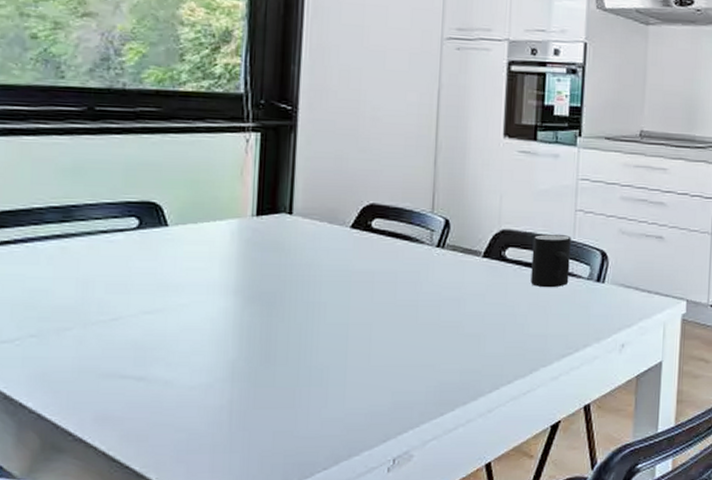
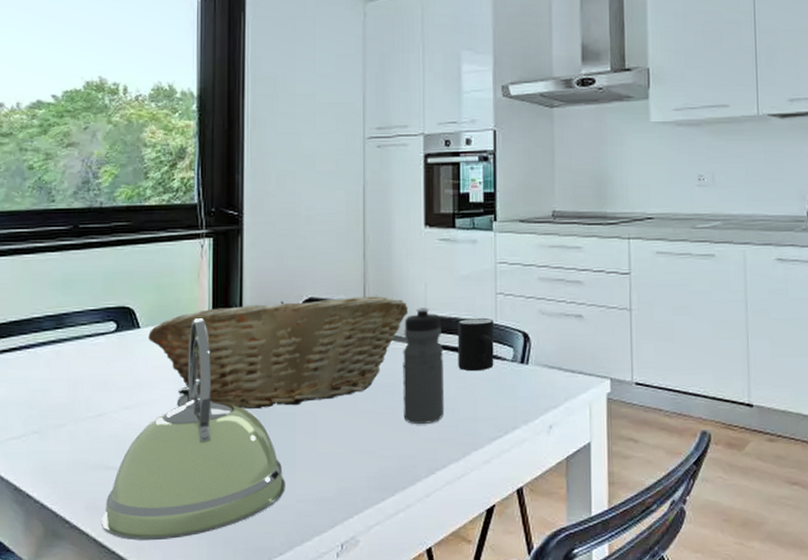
kettle: none [113,219,334,454] -> present [102,318,285,540]
fruit basket: none [178,205,481,319] -> present [148,295,409,410]
water bottle: none [469,220,516,339] -> present [403,307,445,424]

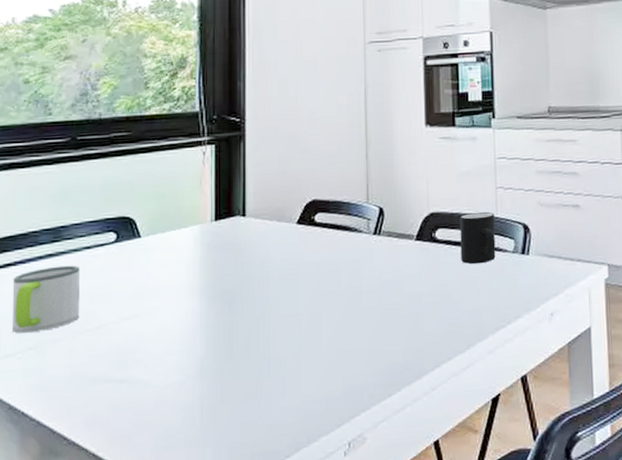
mug: none [17,352,82,418] -> present [12,265,80,334]
kettle: present [102,318,285,540] -> none [102,225,291,453]
fruit basket: present [148,295,409,410] -> none [149,194,412,313]
water bottle: present [403,307,445,424] -> none [406,204,449,319]

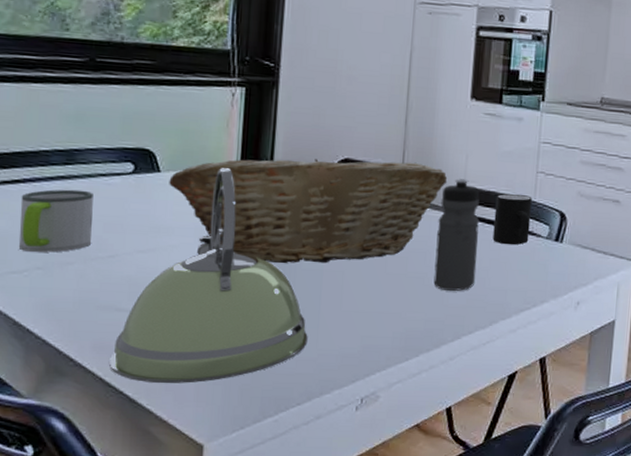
kettle: none [102,225,291,453] -> present [109,168,308,383]
fruit basket: none [149,194,412,313] -> present [169,159,448,264]
water bottle: none [406,204,449,319] -> present [433,179,480,291]

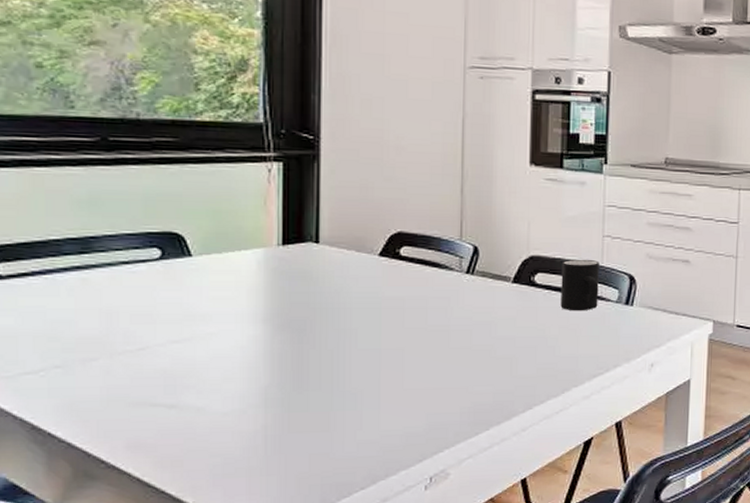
mug: present [19,189,93,253] -> none [30,280,118,351]
kettle: present [109,168,308,383] -> none [147,248,369,479]
fruit basket: present [169,159,448,264] -> none [203,232,510,345]
water bottle: present [433,179,480,291] -> none [501,247,546,361]

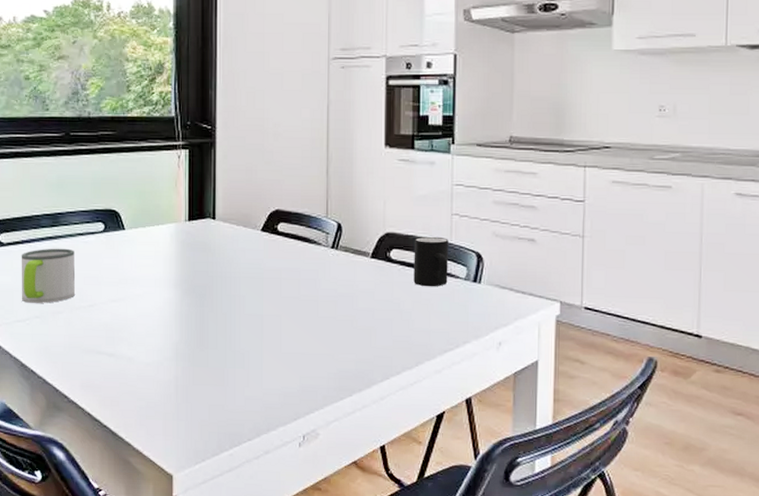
mug: none [30,280,118,351] -> present [21,248,76,304]

